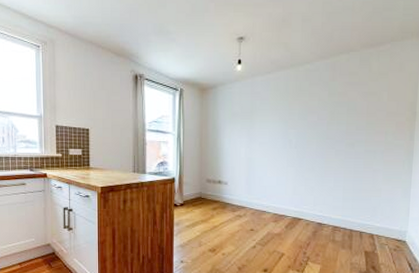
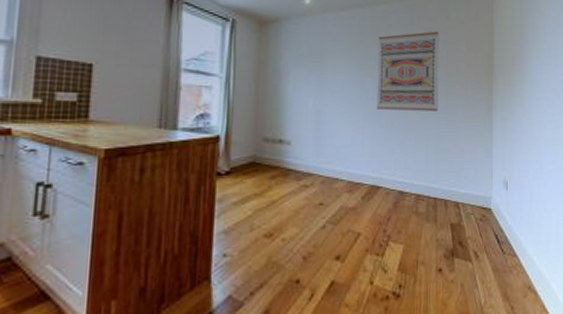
wall art: none [299,84,361,157] -> present [376,31,439,112]

